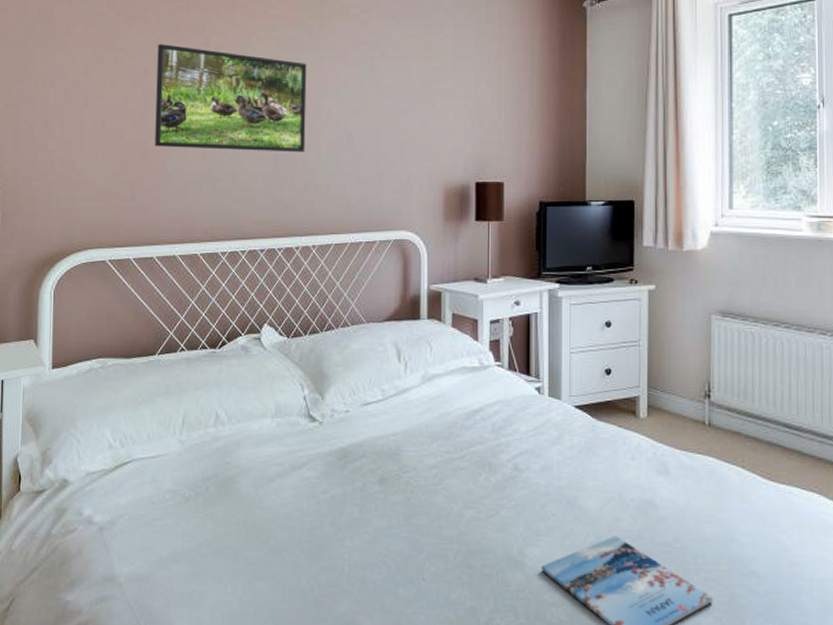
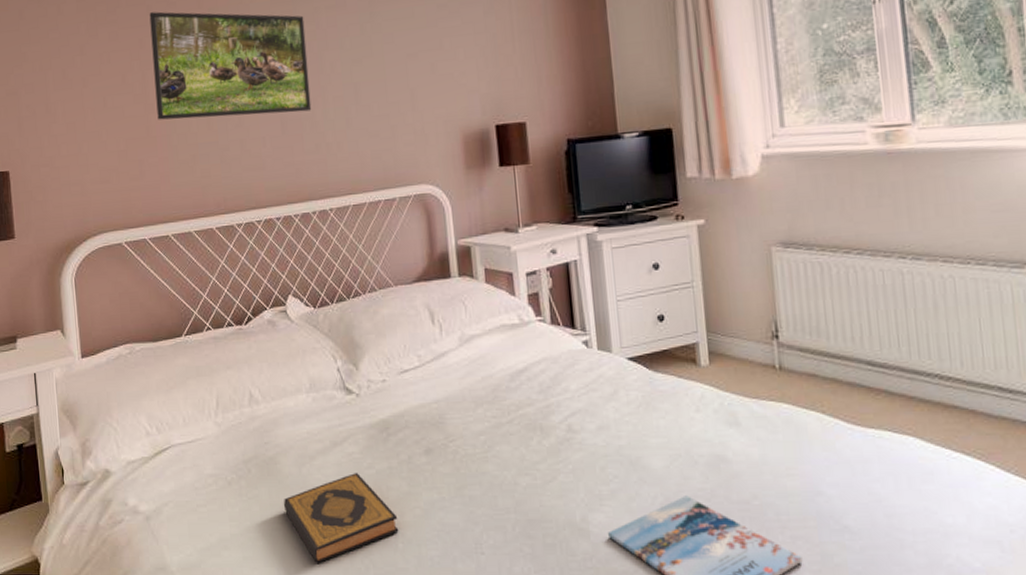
hardback book: none [237,497,347,581] -> present [283,473,399,563]

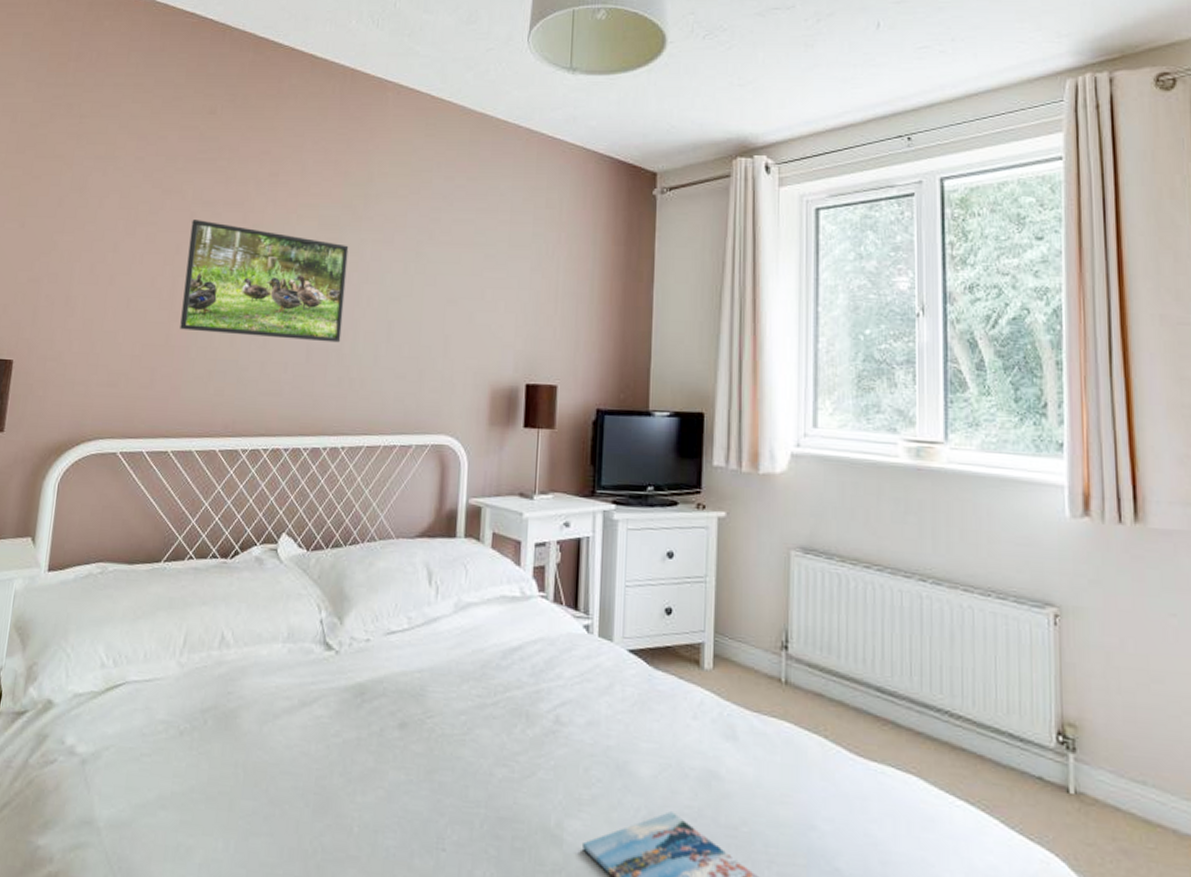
hardback book: present [283,473,399,563] -> none [235,739,358,839]

